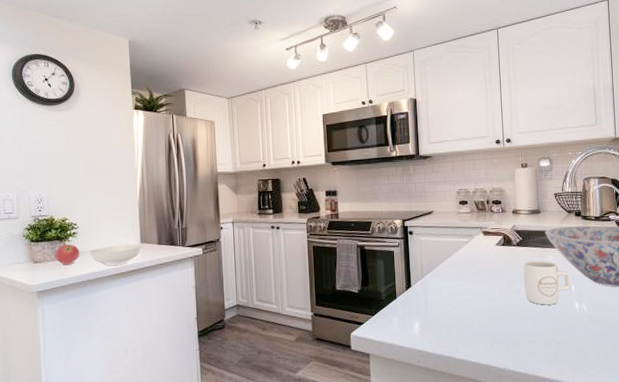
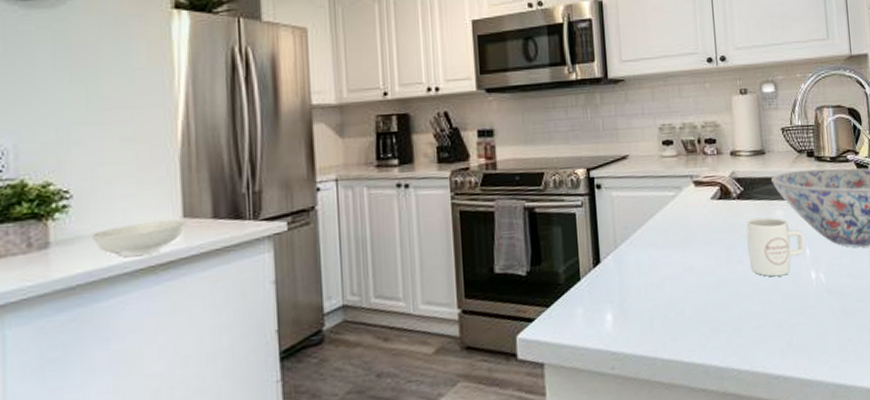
fruit: present [55,243,80,264] -> none [27,224,75,259]

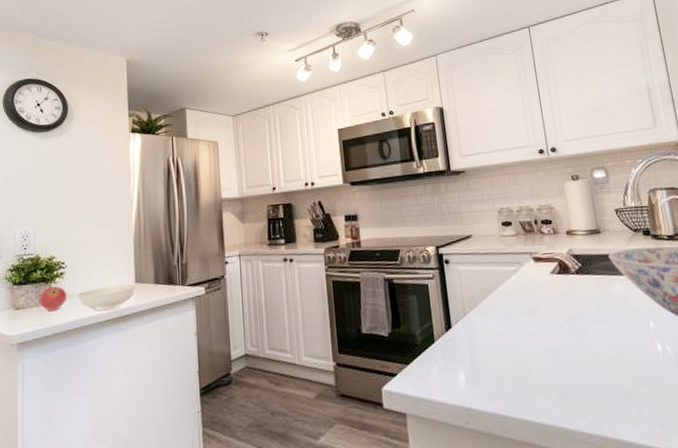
fruit: none [27,224,75,259] -> present [39,286,67,310]
mug: present [746,217,805,277] -> none [586,291,648,347]

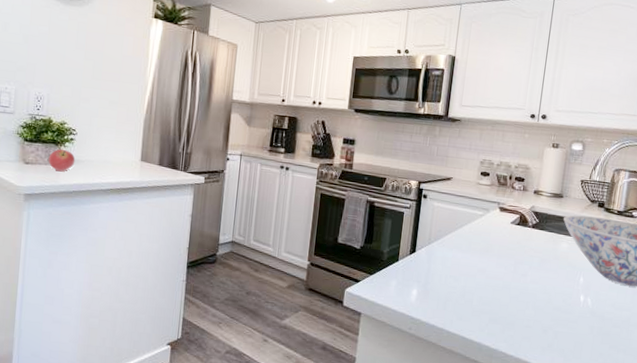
bowl: present [77,284,137,312] -> none [84,158,142,181]

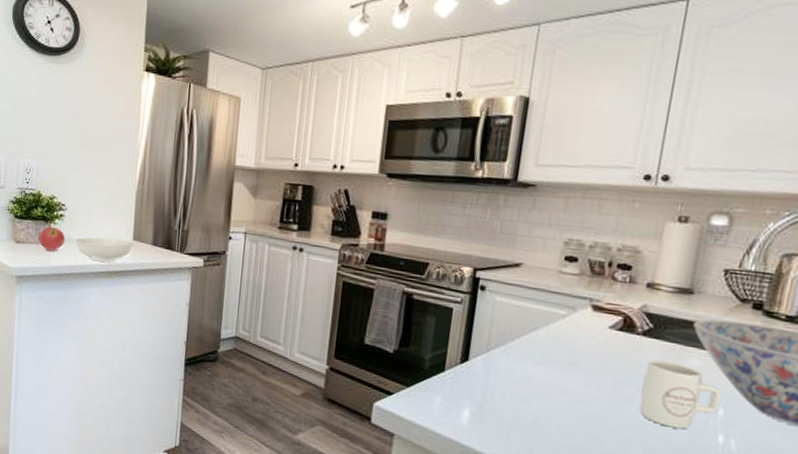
bowl: none [84,158,142,181] -> present [75,237,134,263]
mug: none [531,245,581,294] -> present [640,359,720,430]

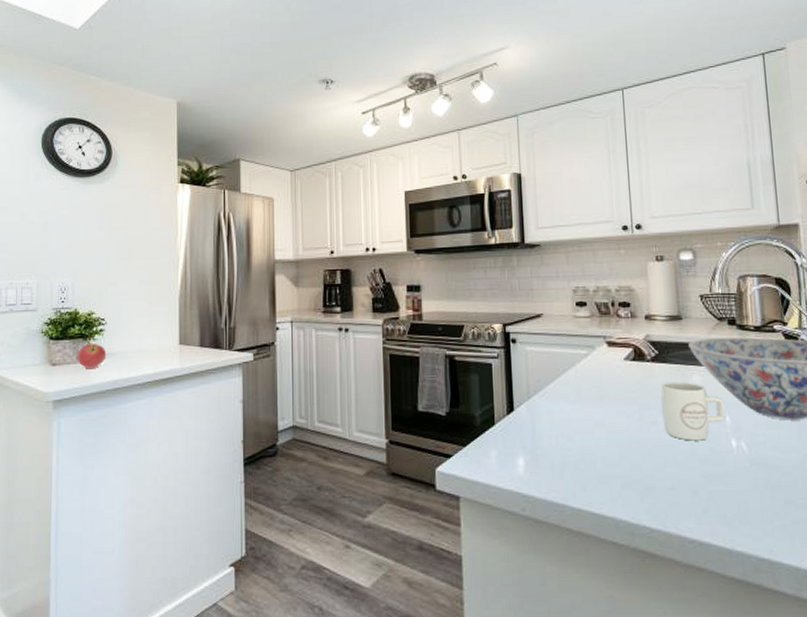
bowl: present [75,237,134,263] -> none [117,346,181,372]

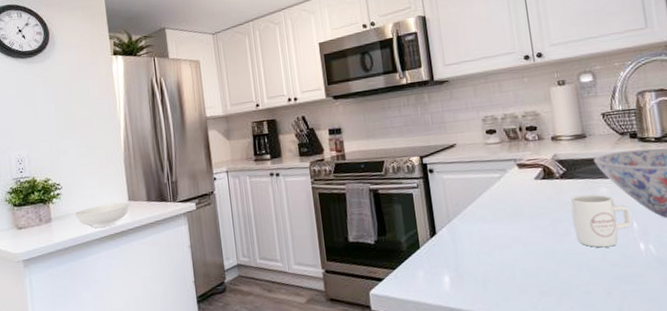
fruit: present [77,343,107,368] -> none [39,206,66,229]
bowl: none [117,346,181,372] -> present [74,202,131,229]

